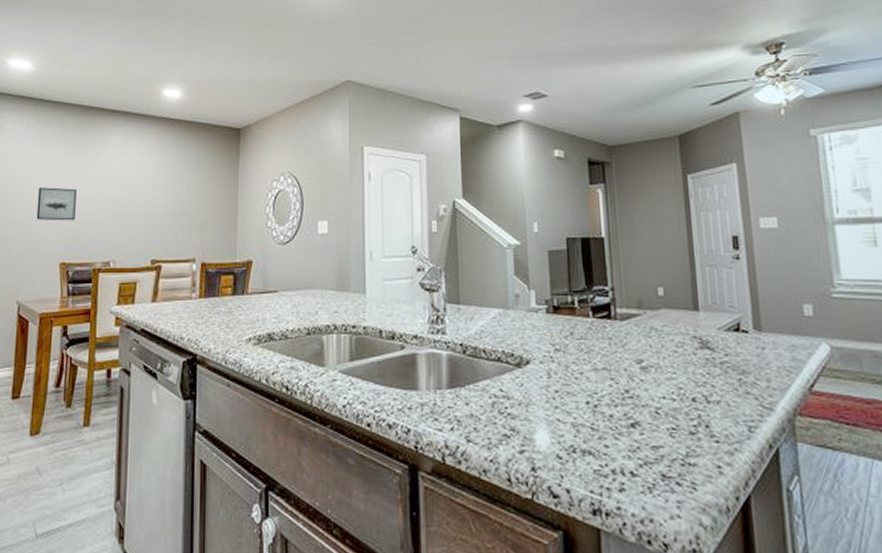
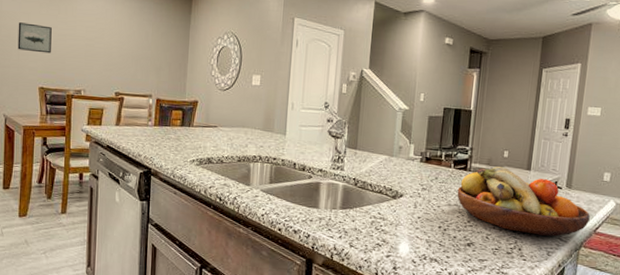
fruit bowl: none [603,310,799,403] -> present [457,166,590,237]

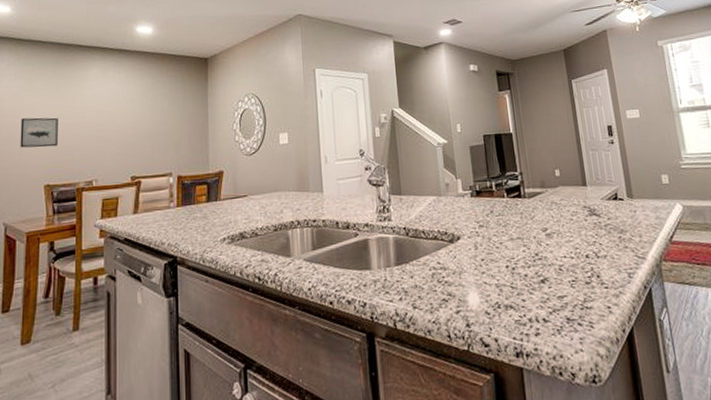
fruit bowl: present [457,166,590,237] -> none [516,187,662,257]

